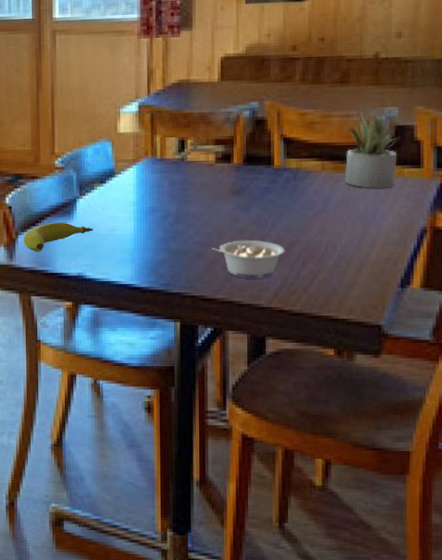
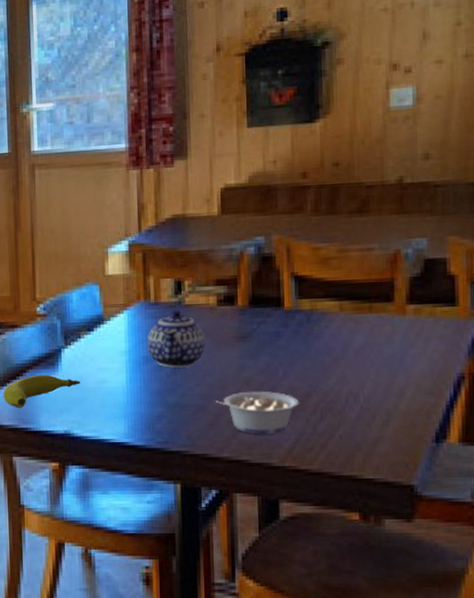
teapot: none [153,166,204,218] -> present [147,310,205,368]
succulent plant: present [344,110,398,188] -> none [366,242,428,331]

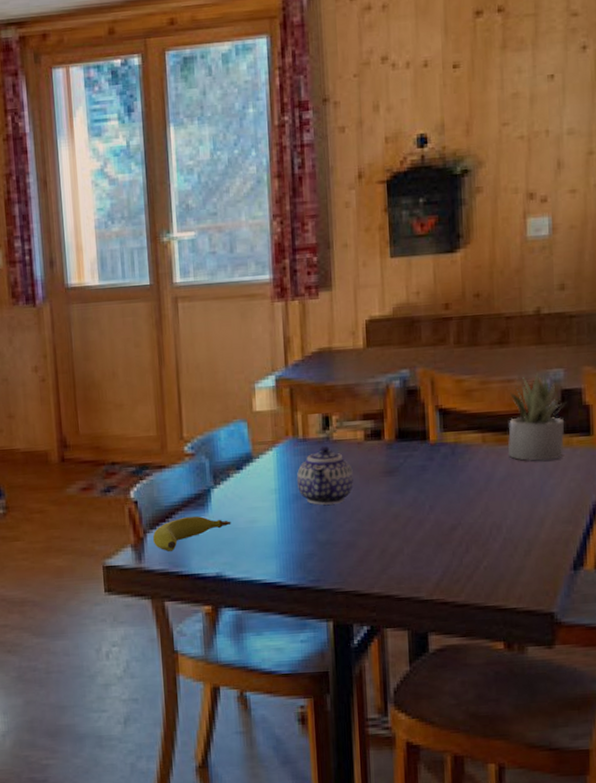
legume: present [214,391,299,435] -> none [363,525,445,569]
succulent plant: none [366,242,428,331] -> present [507,373,565,461]

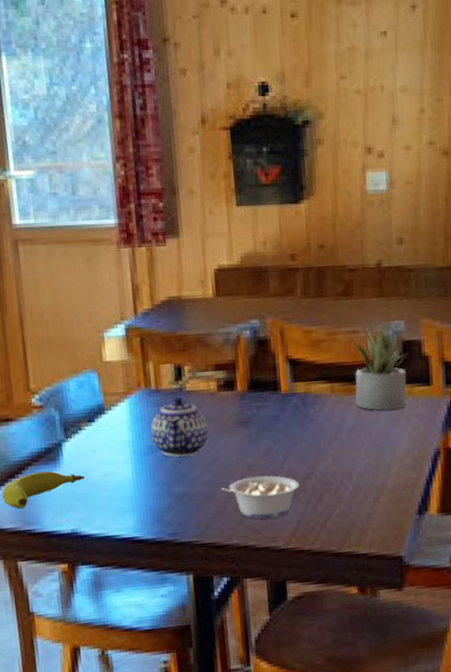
legume: none [363,525,445,569] -> present [220,475,299,519]

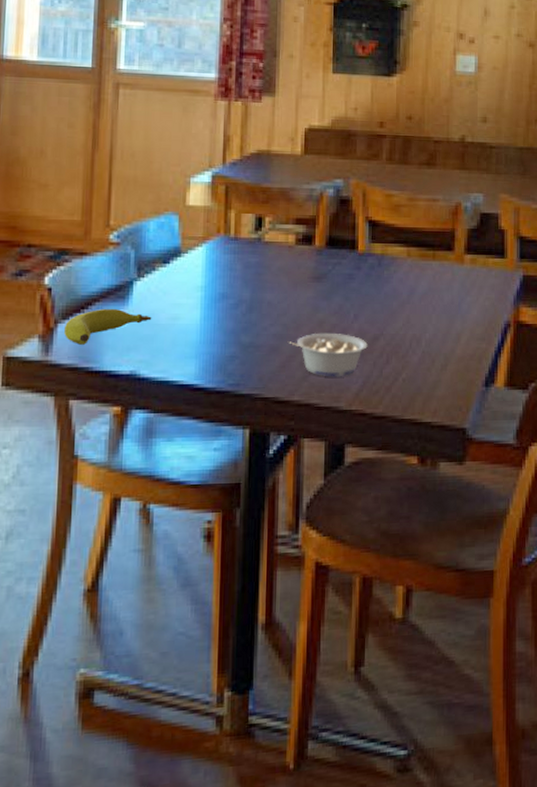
teapot: present [150,396,208,457] -> none [224,246,282,306]
succulent plant: present [355,324,407,411] -> none [430,195,483,278]

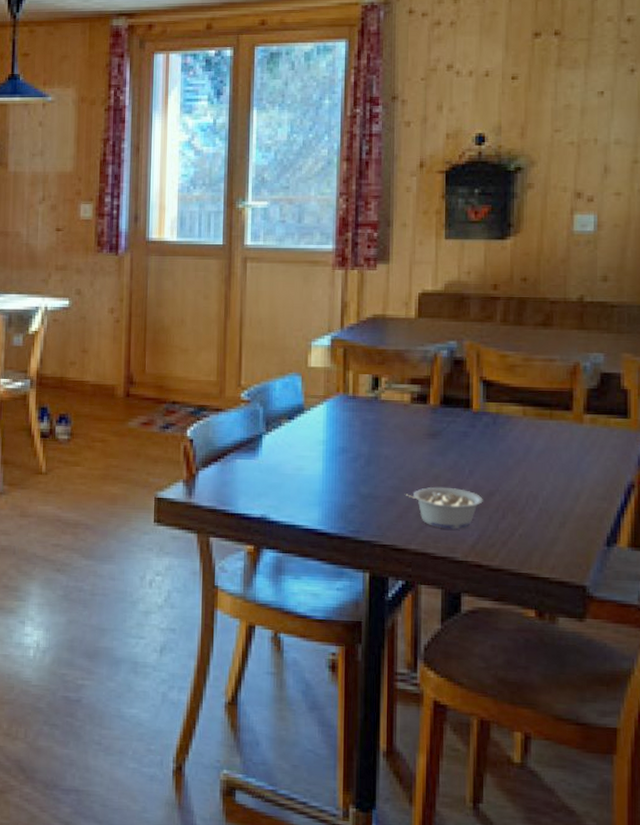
fruit: present [63,308,152,345] -> none [204,458,279,490]

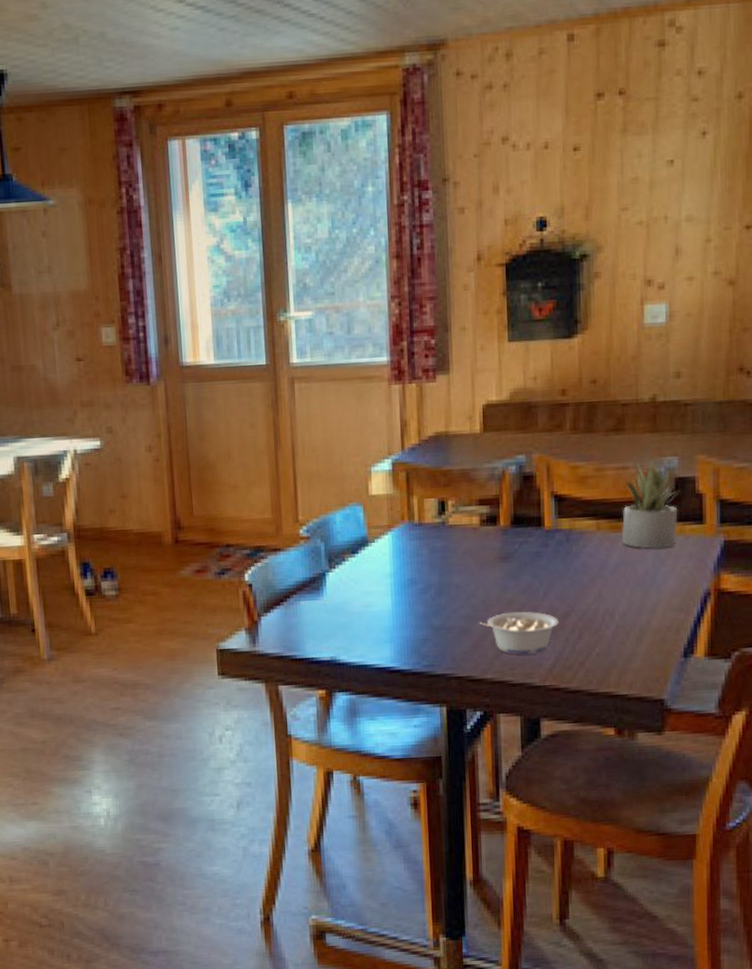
succulent plant: none [547,355,603,438] -> present [621,460,678,549]

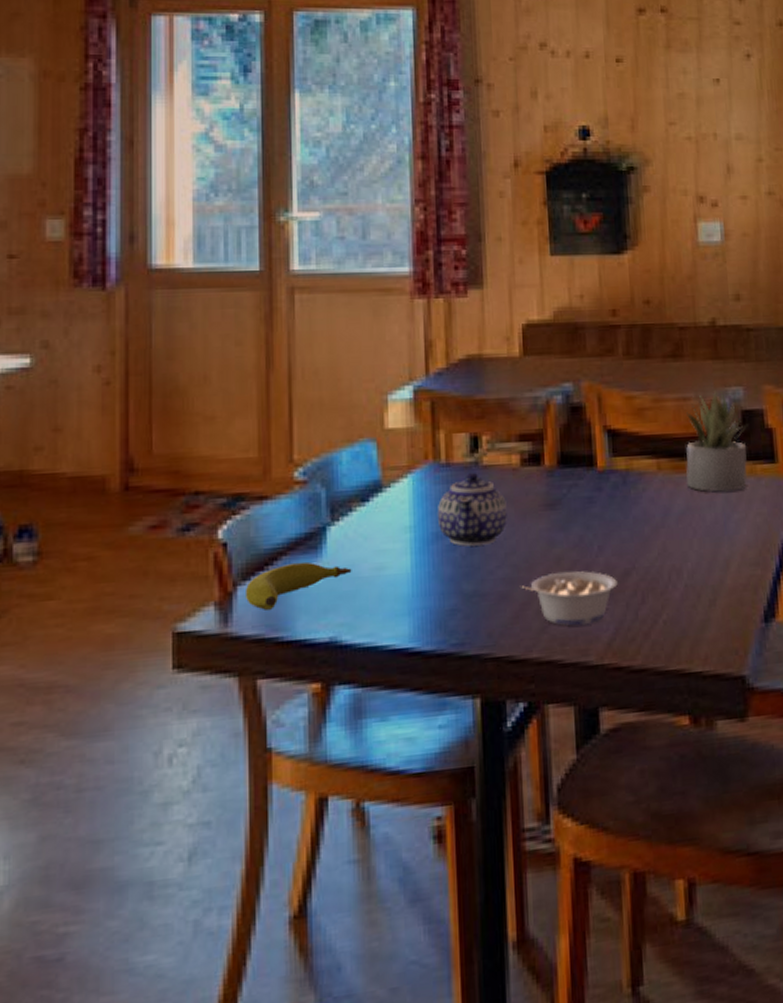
fruit: none [266,599,346,635] -> present [244,561,352,610]
teapot: none [411,530,468,590] -> present [437,472,507,547]

